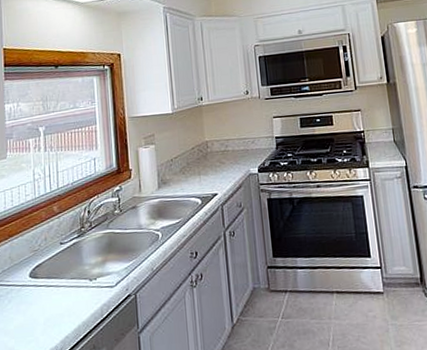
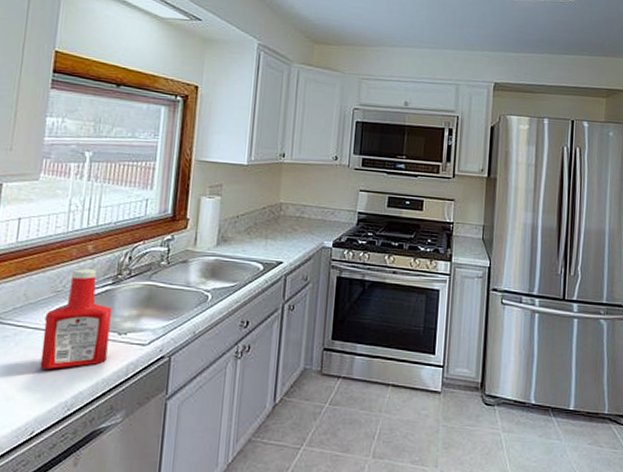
ketchup bottle: none [28,227,83,320] -> present [40,269,112,369]

